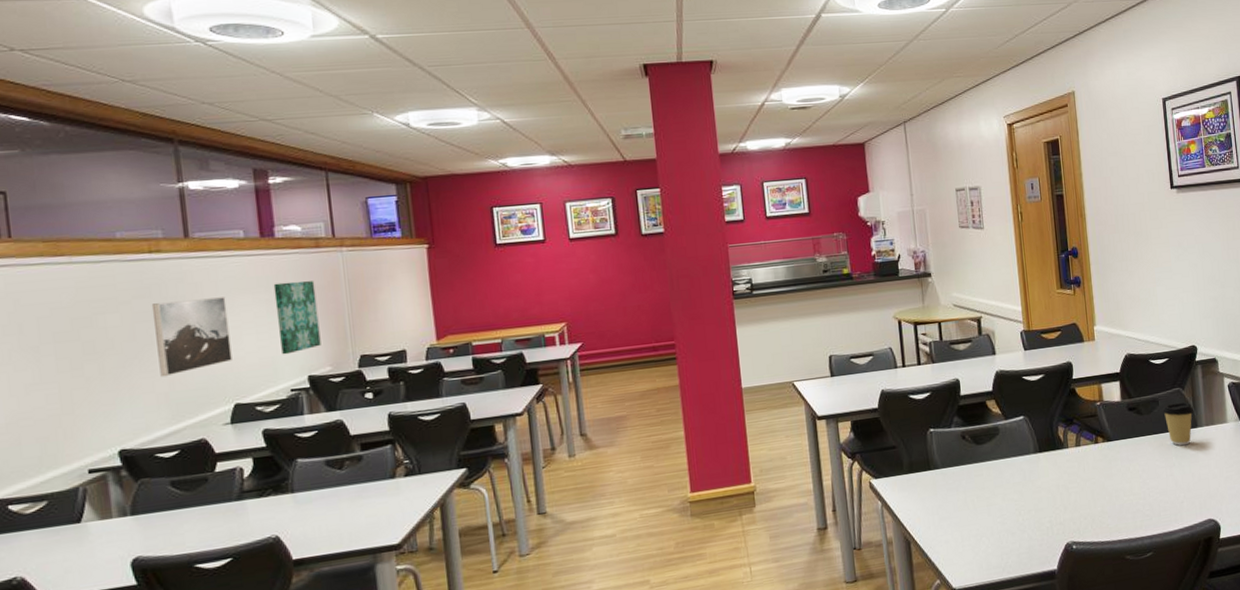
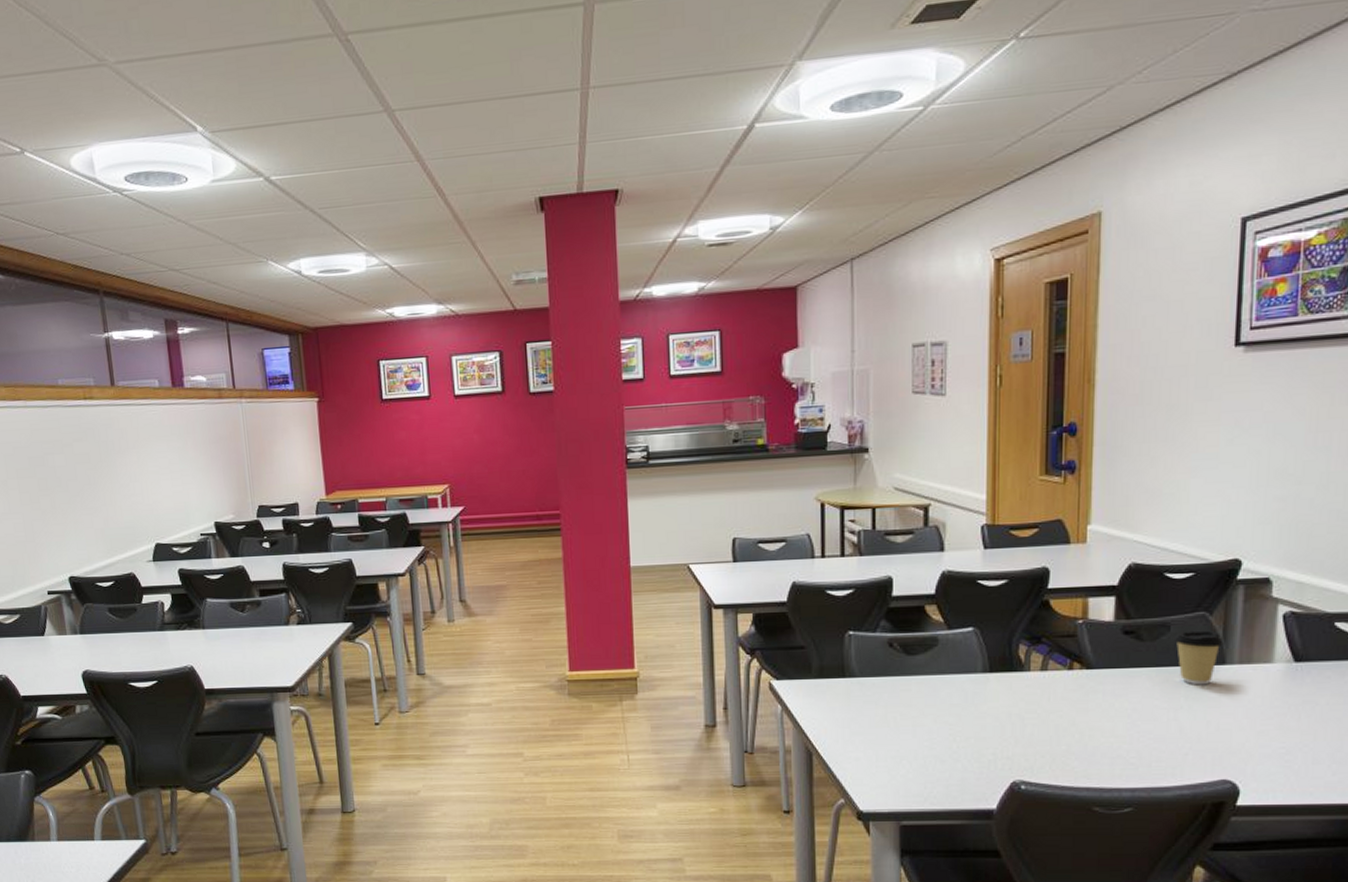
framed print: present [151,297,232,378] -> none [88,443,153,515]
wall art: present [273,281,321,355] -> none [184,430,225,501]

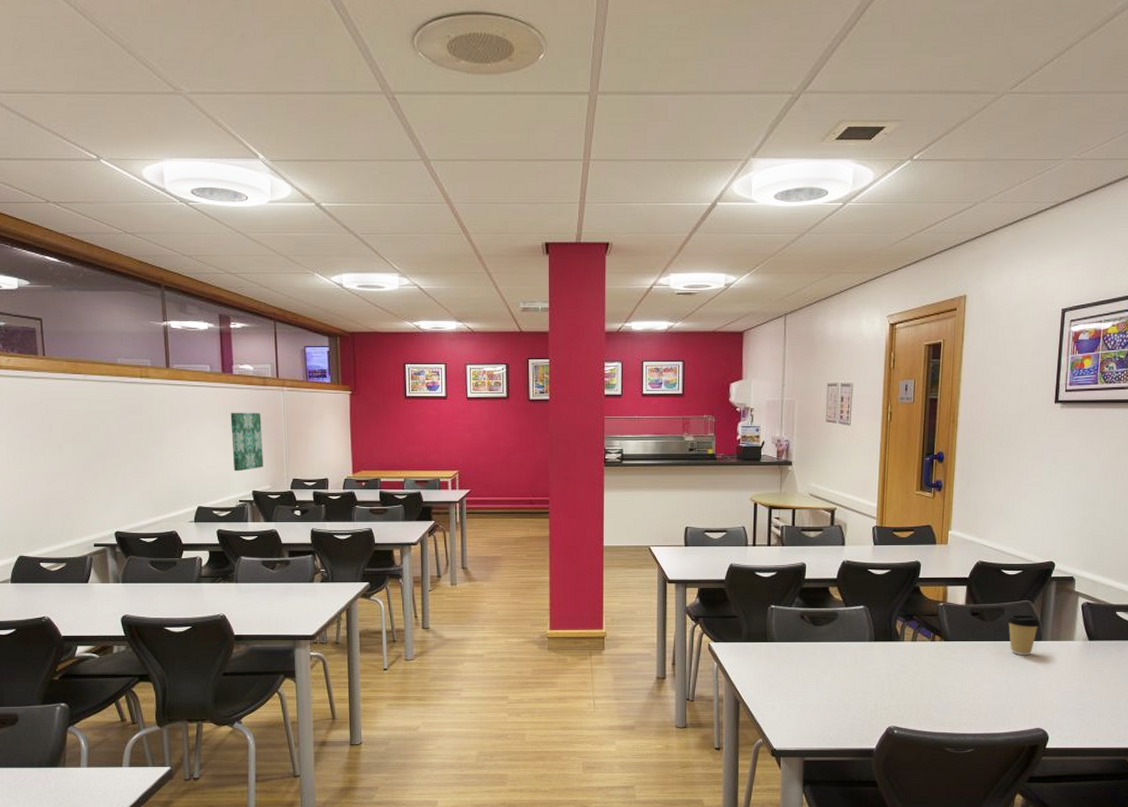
wall art: none [184,430,225,501] -> present [230,412,264,472]

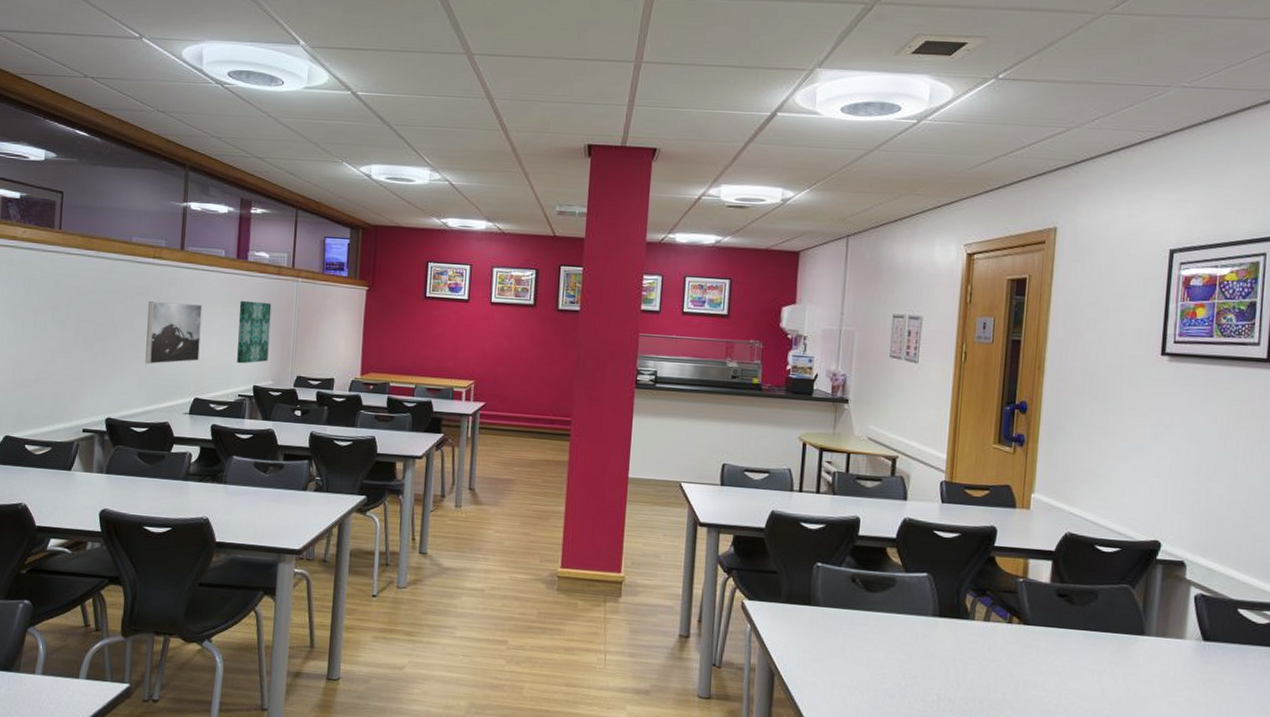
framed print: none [141,419,197,479] -> present [145,301,203,365]
coffee cup: present [1006,614,1041,656] -> none [1100,600,1143,653]

